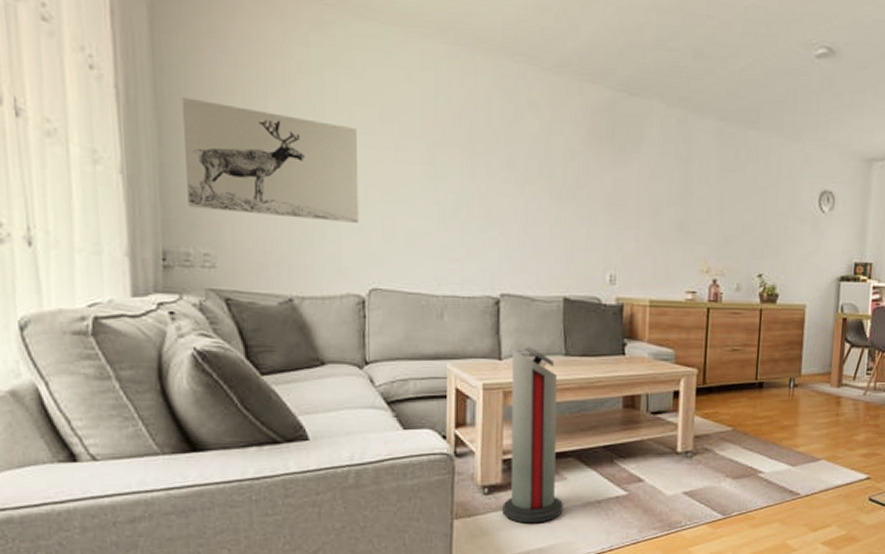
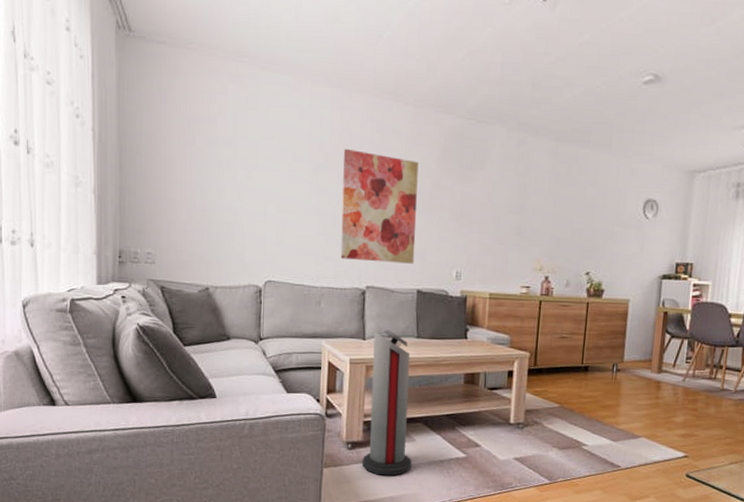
wall art: present [181,97,360,223] -> none [136,136,261,229]
wall art: none [466,122,561,266] -> present [340,148,419,264]

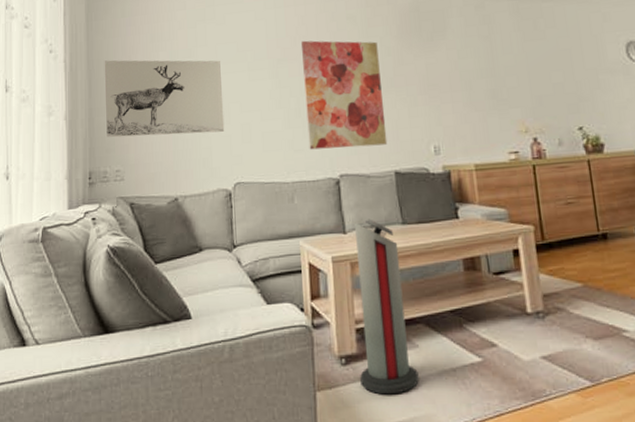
wall art: none [136,136,261,229] -> present [104,60,225,138]

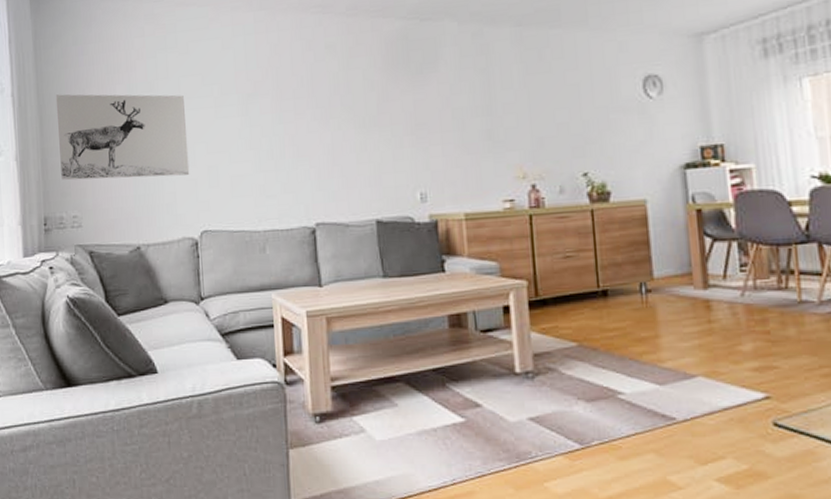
wall art: present [300,40,388,150] -> none [273,72,369,196]
air purifier: present [355,219,419,395] -> none [332,271,397,454]

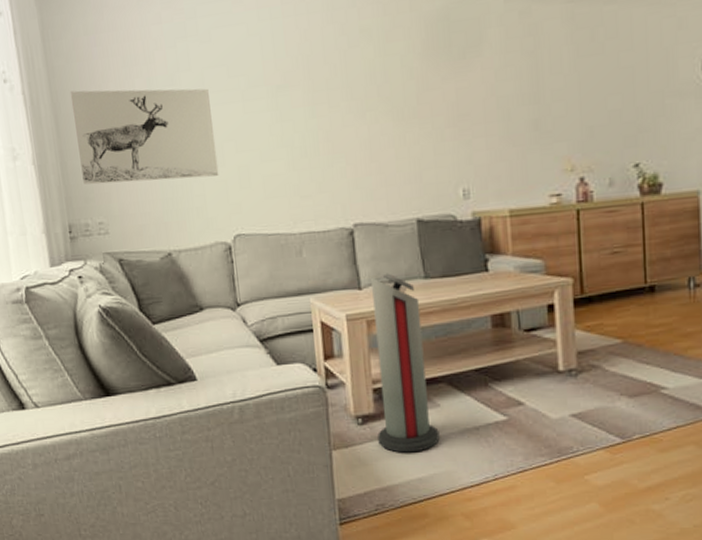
air purifier: none [332,271,397,454] -> present [371,273,440,453]

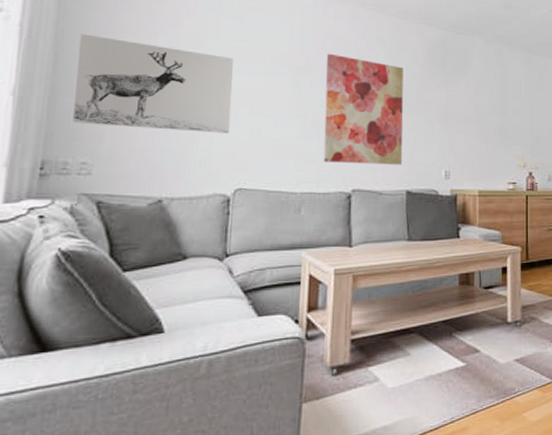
wall art: none [304,61,409,196] -> present [323,53,404,165]
air purifier: present [371,273,440,453] -> none [350,234,407,402]

